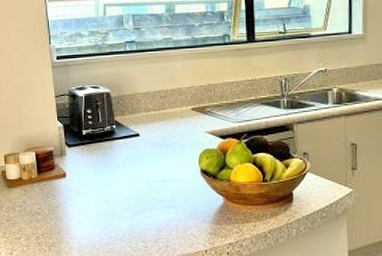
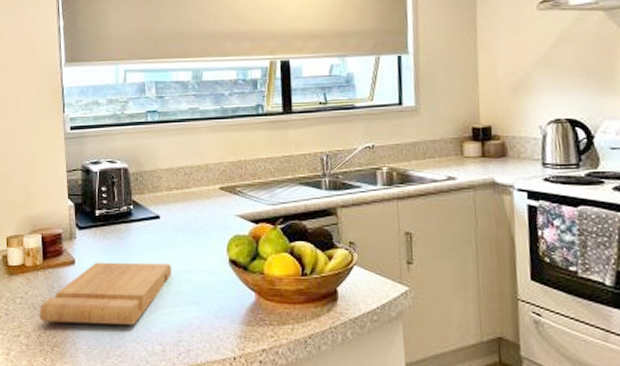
cutting board: none [37,174,151,226] -> present [40,262,171,325]

